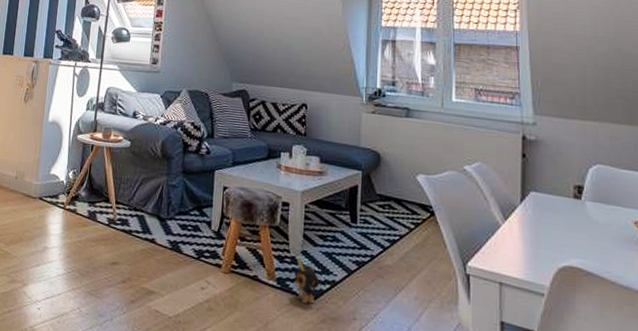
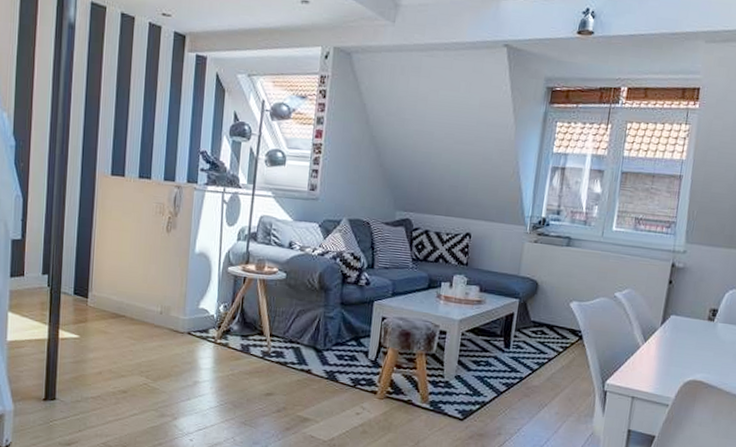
plush toy: present [293,257,319,304] -> none [446,382,470,423]

